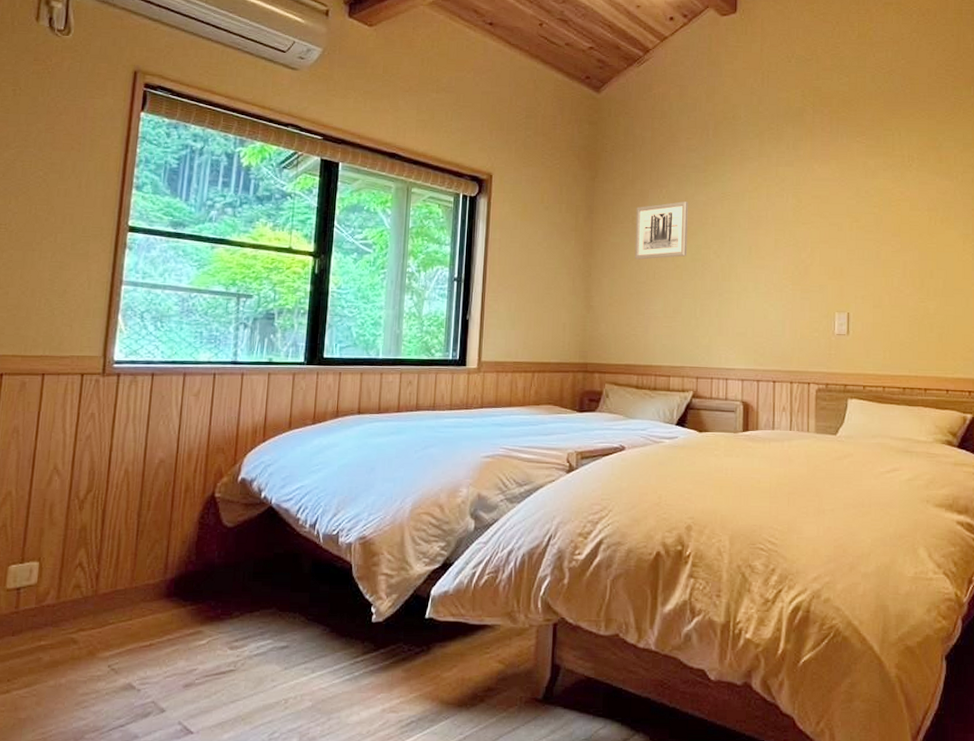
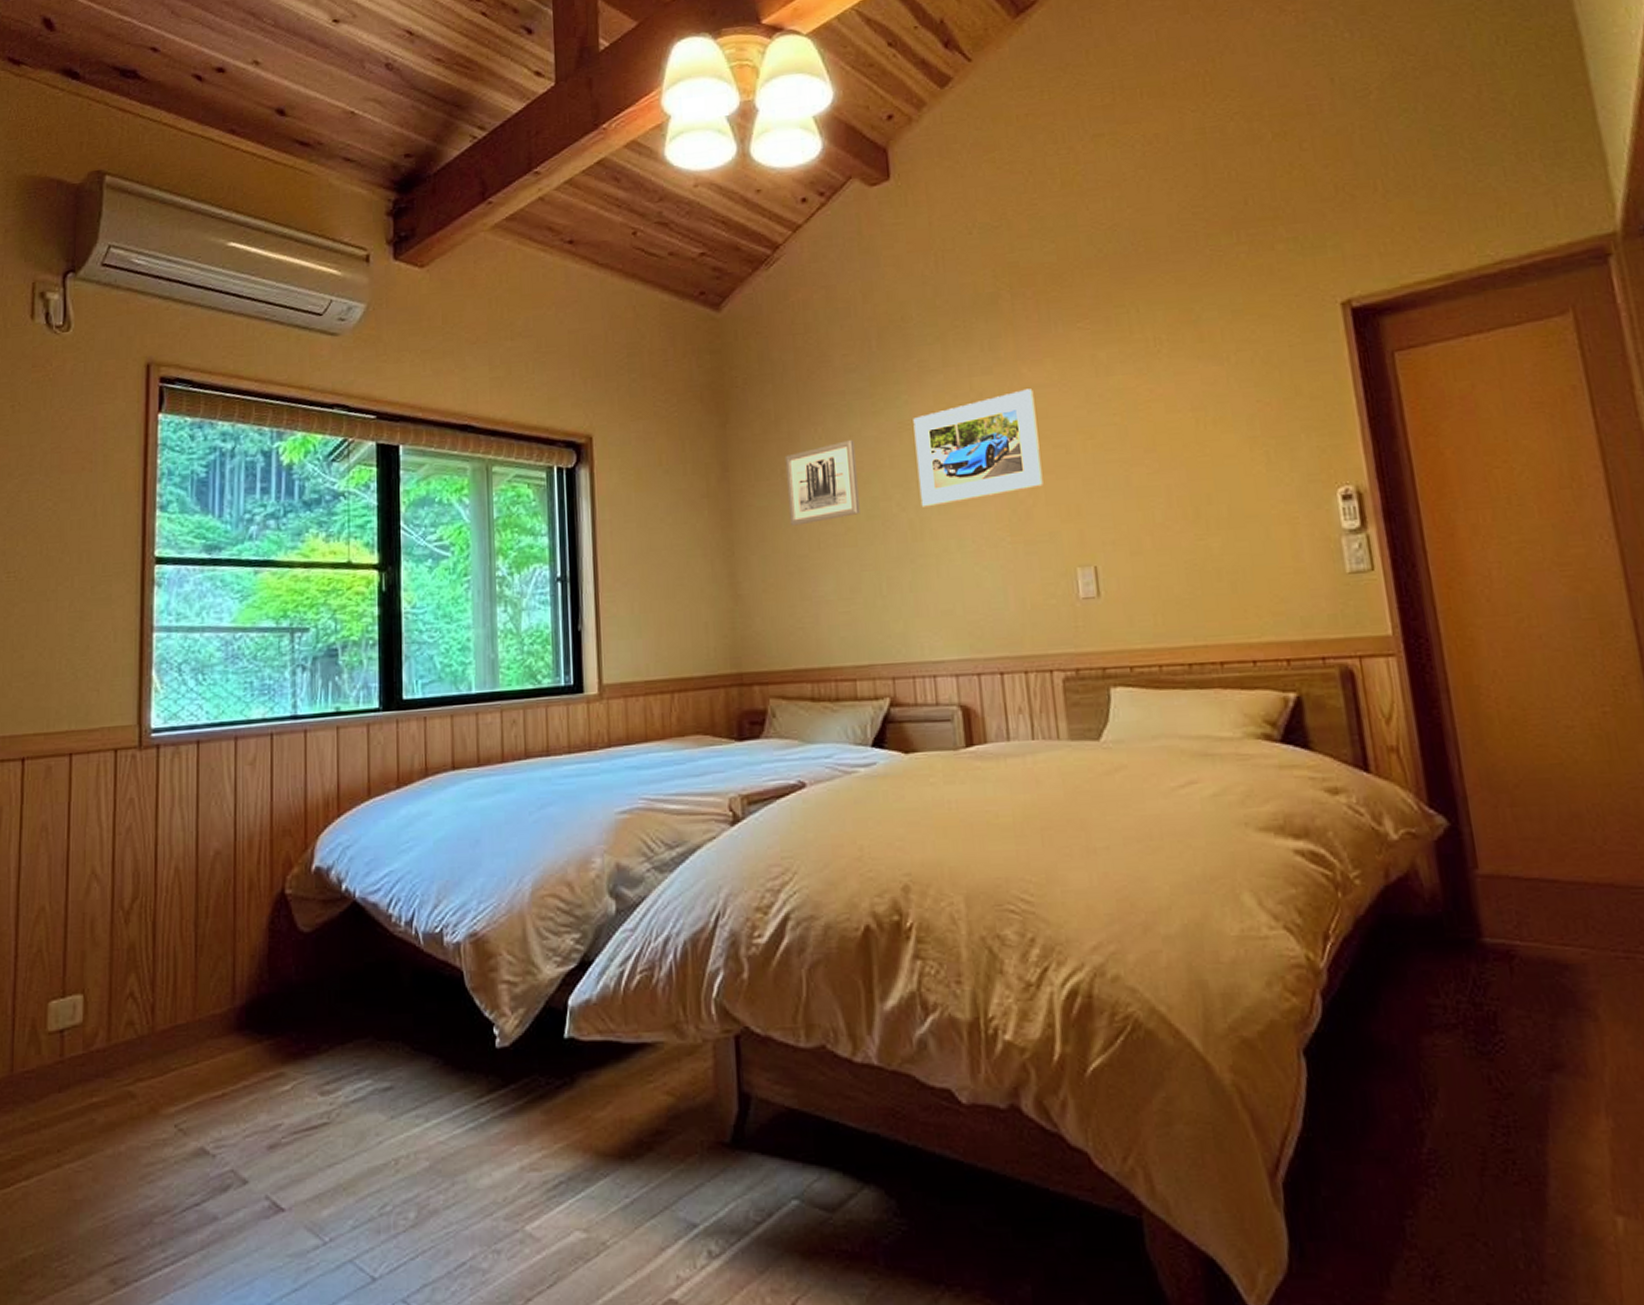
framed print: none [731,180,820,257] -> present [913,388,1044,508]

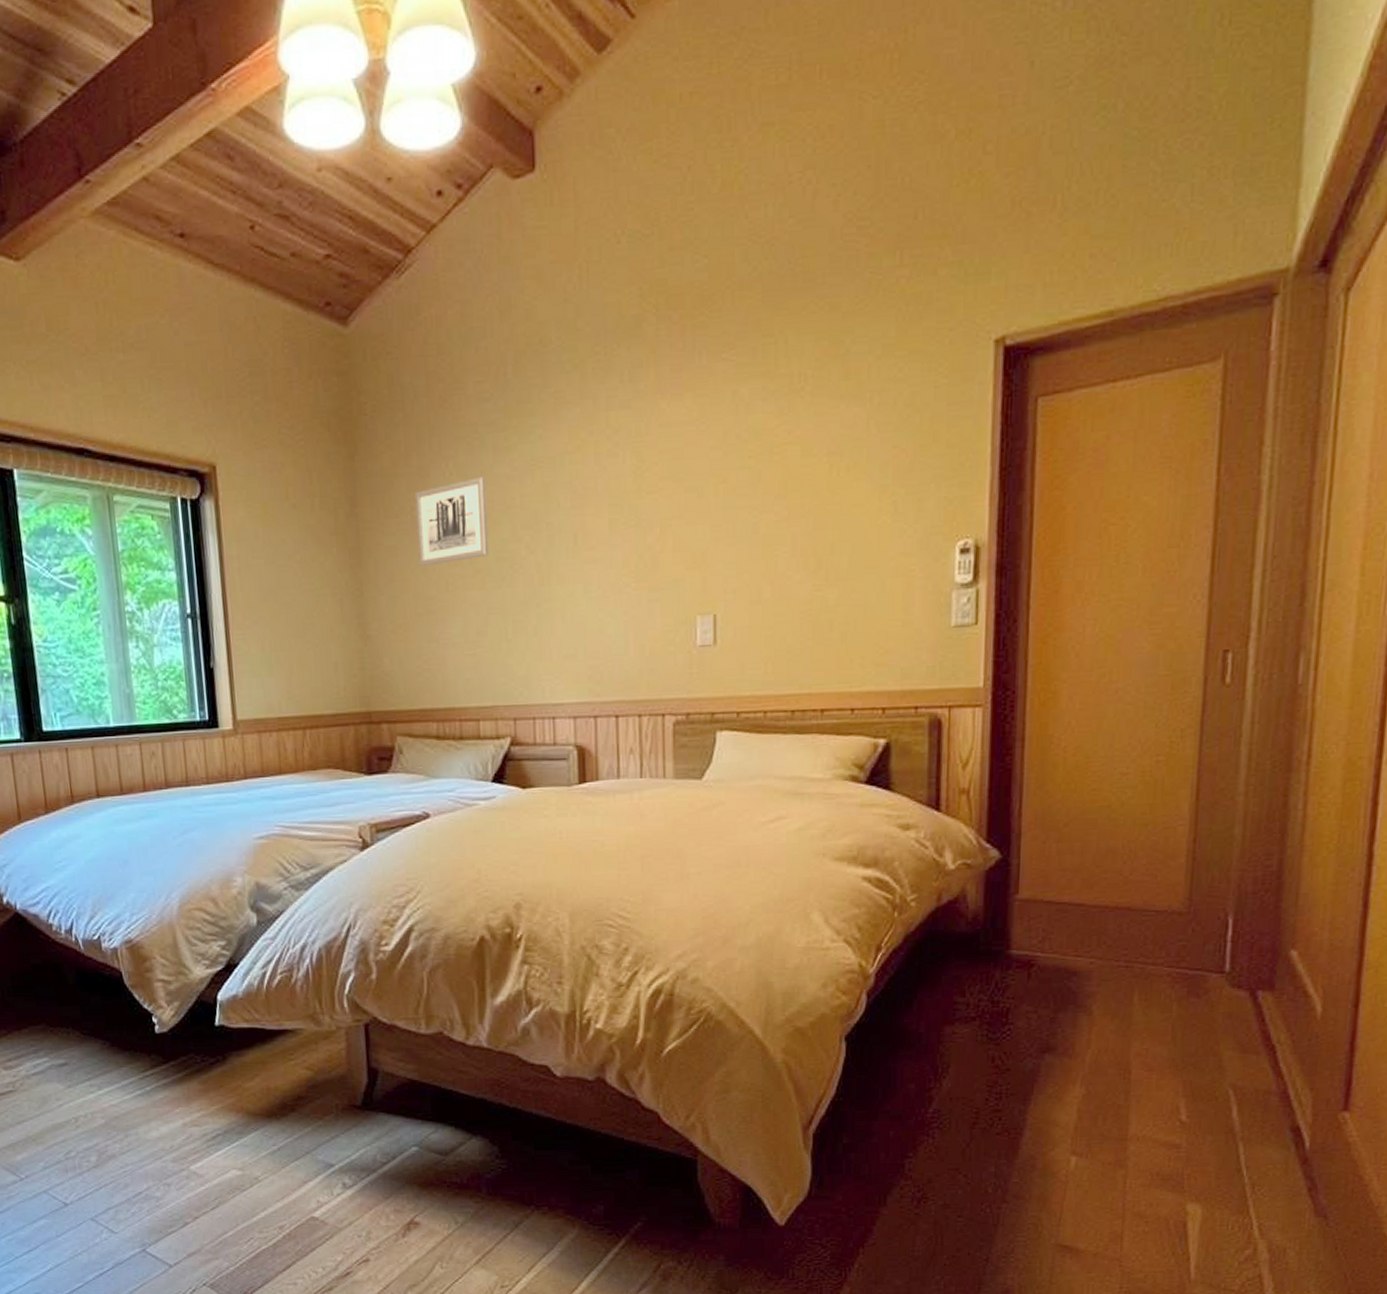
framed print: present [913,388,1044,508] -> none [546,426,672,551]

